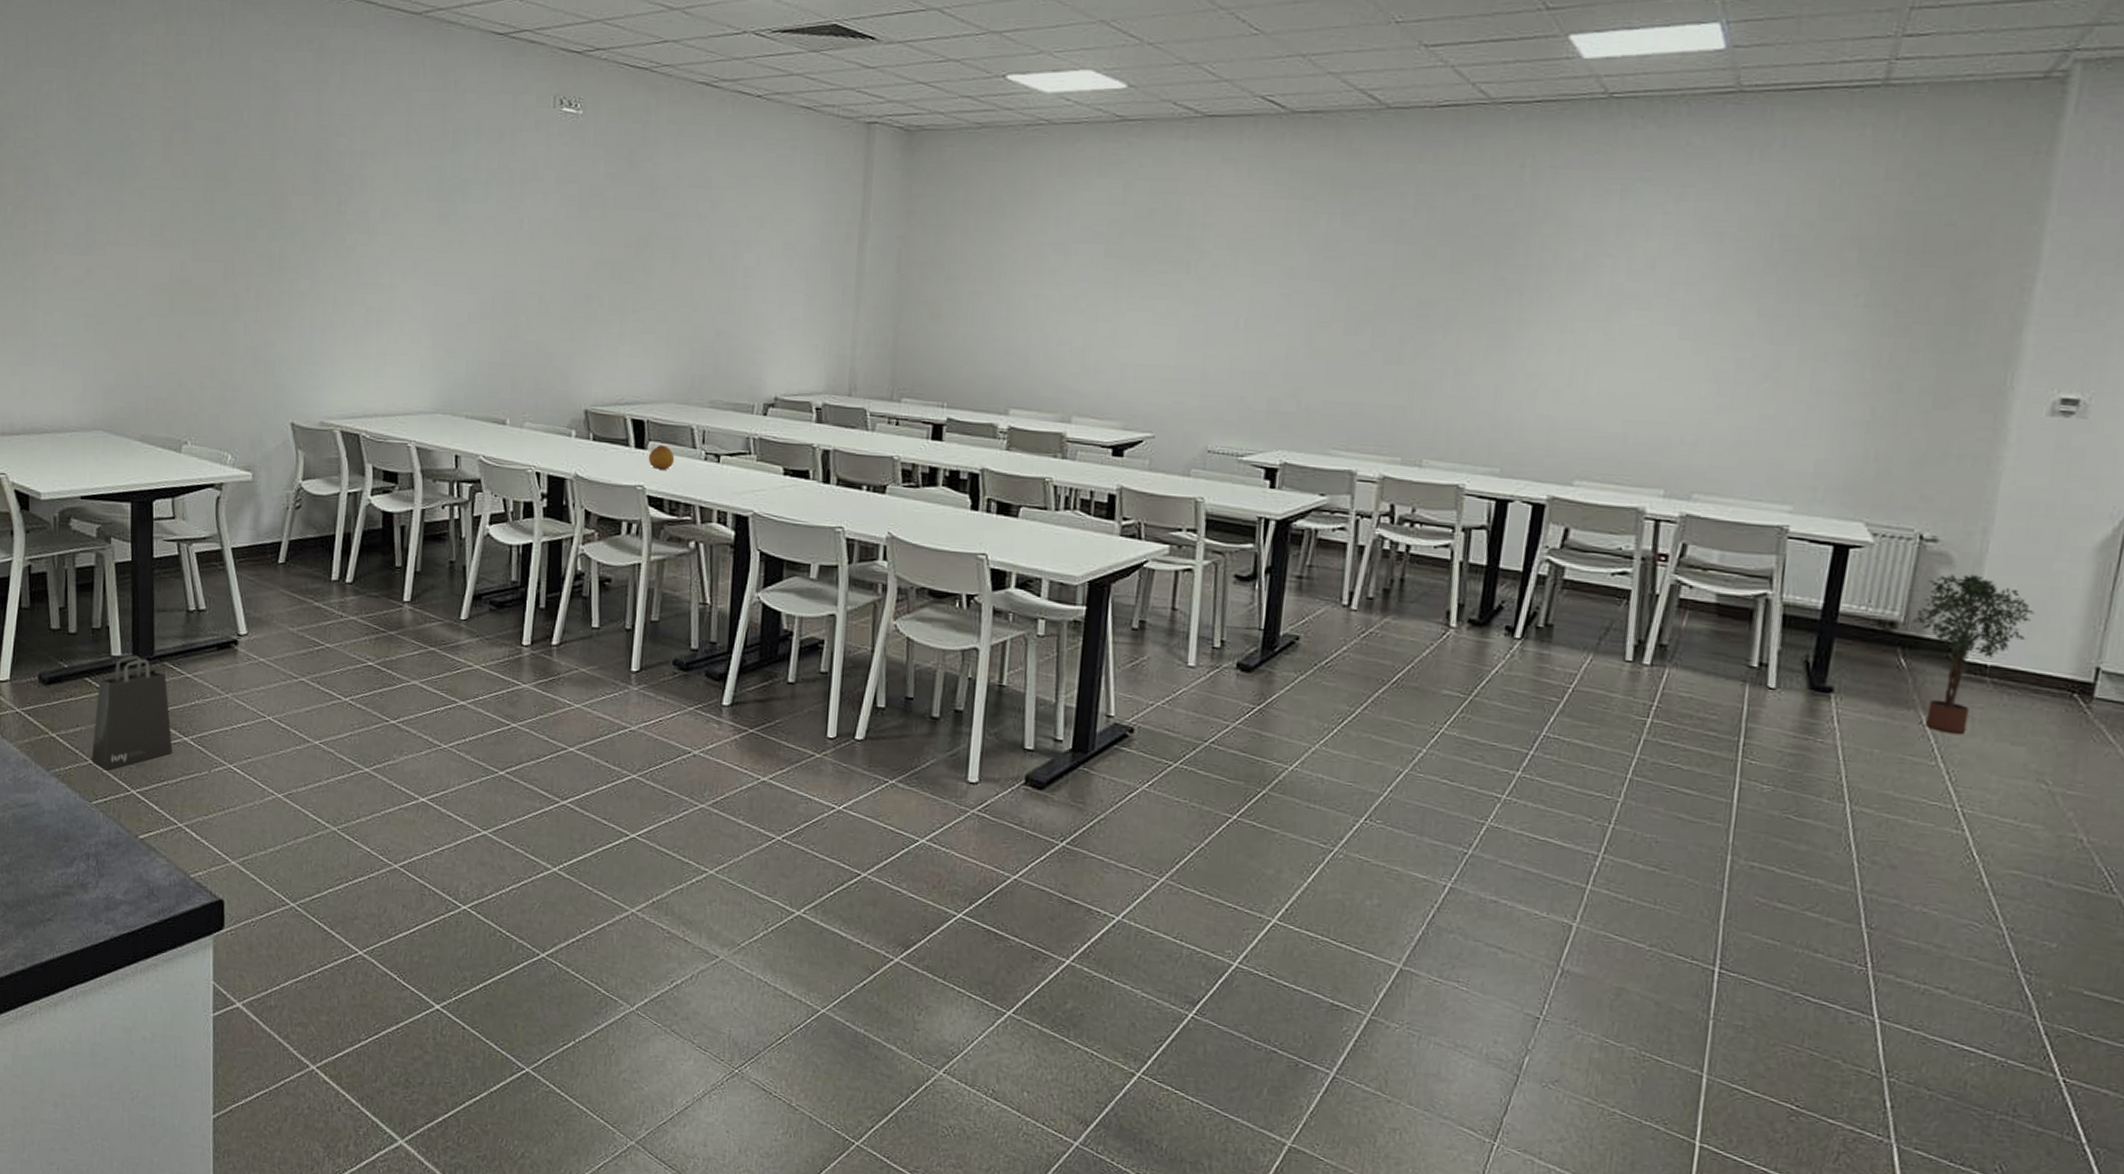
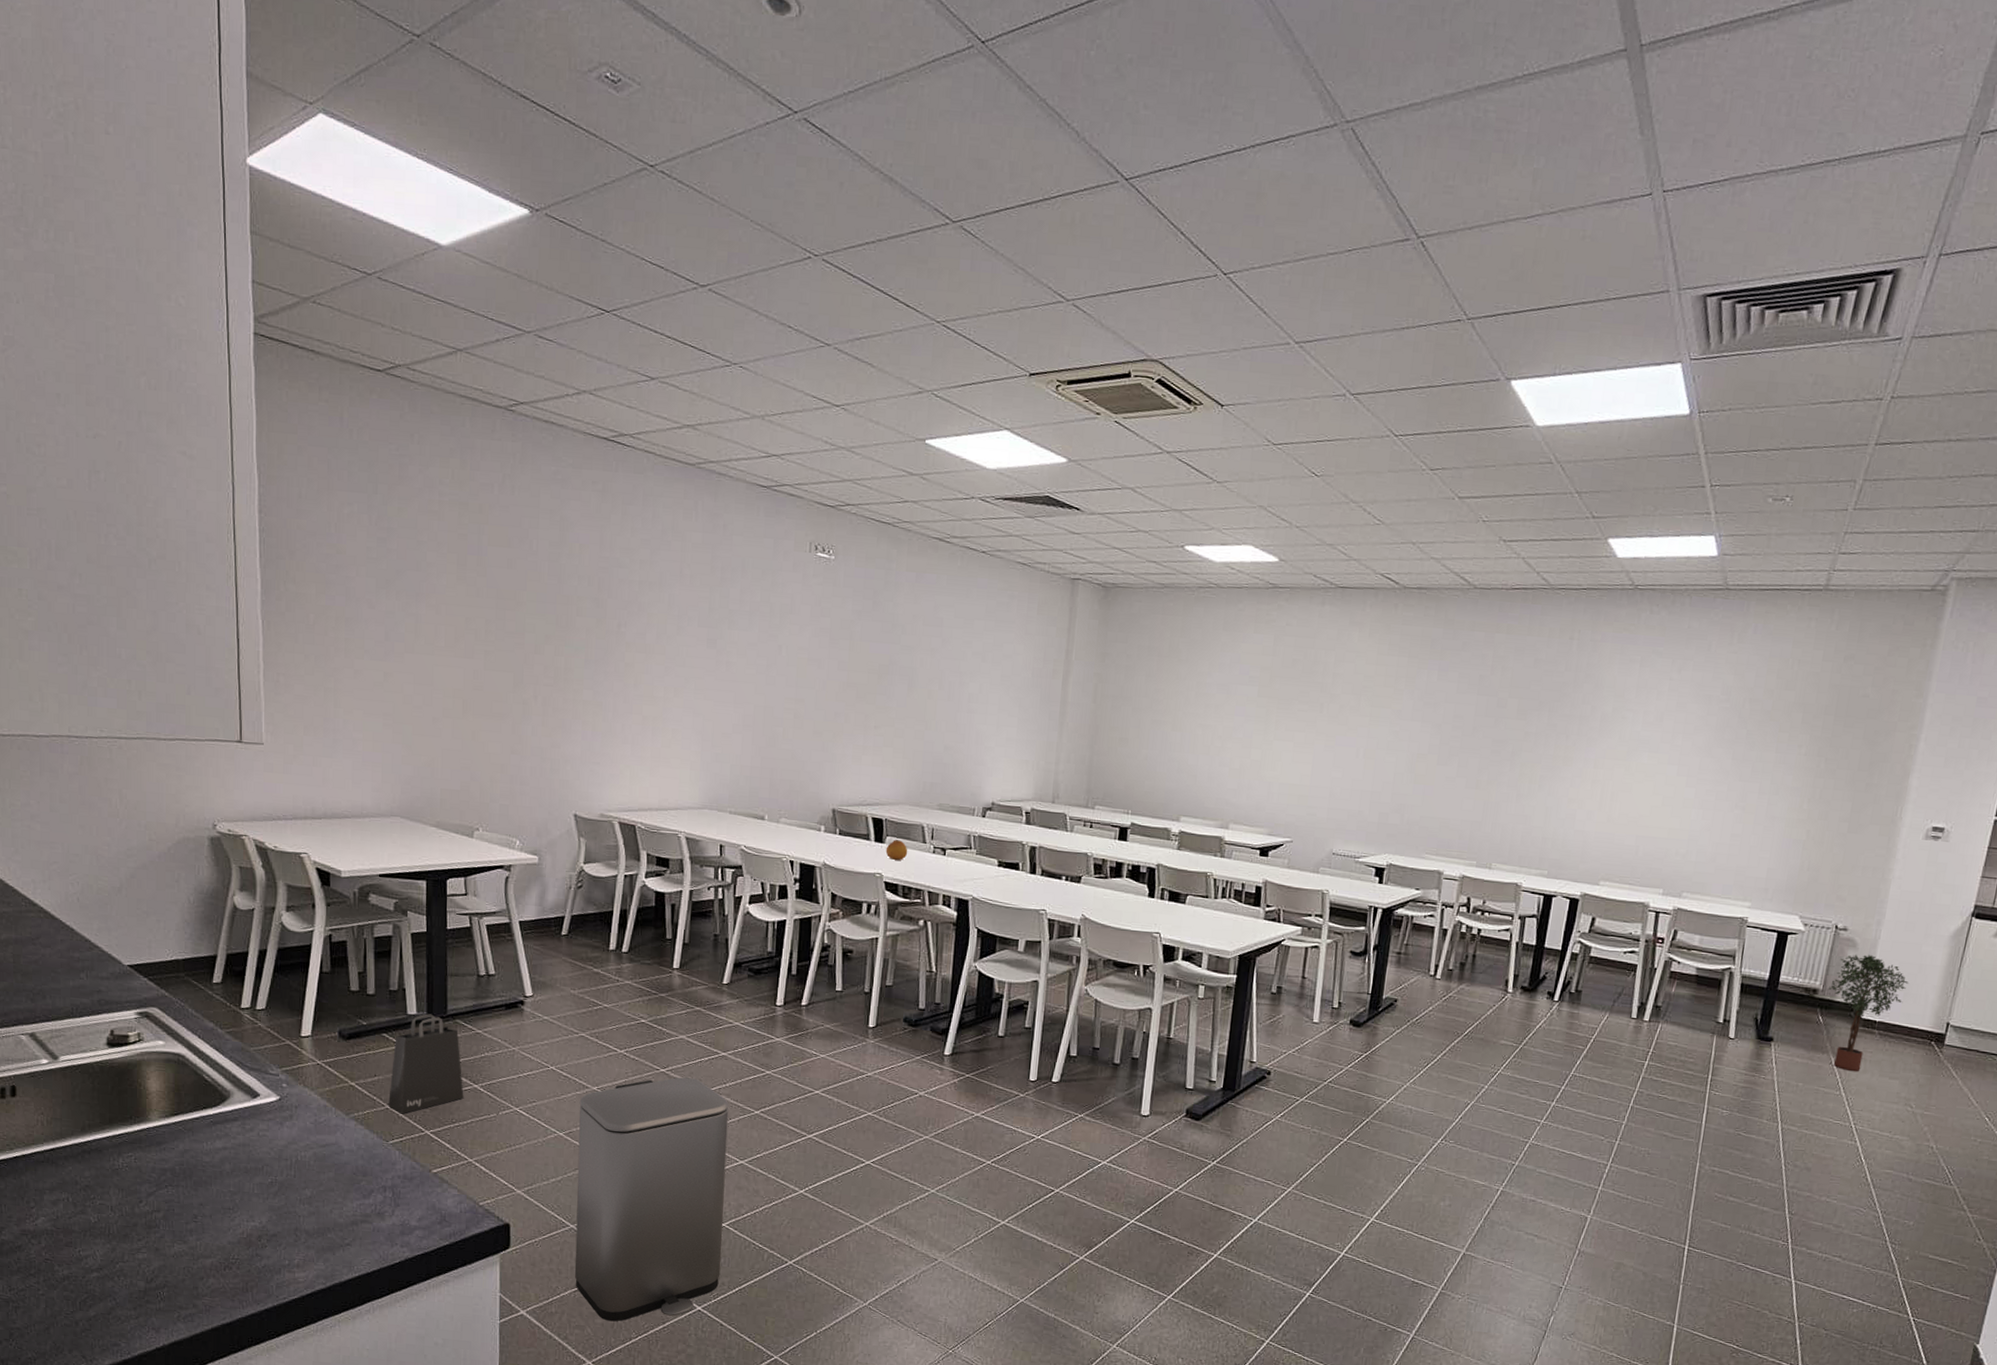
pedal bin: none [295,730,470,1020] -> present [574,1077,729,1322]

